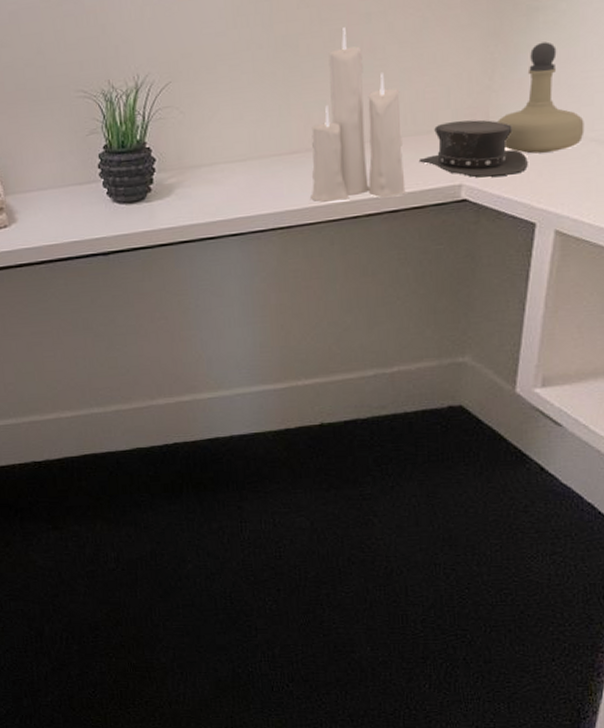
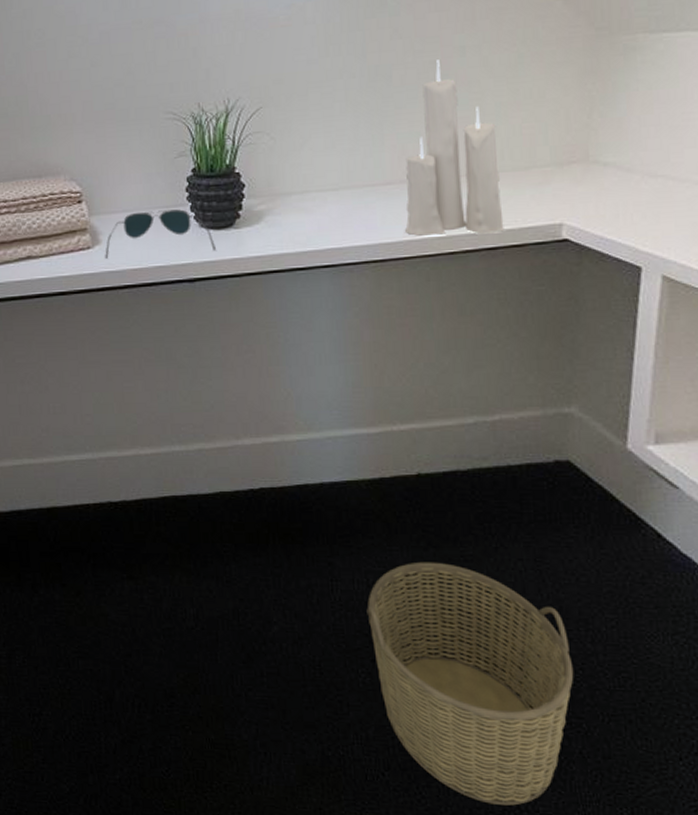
sunglasses: none [21,185,128,236] -> present [105,209,216,258]
basket: none [273,501,461,706] -> present [366,561,574,806]
hat: present [418,120,528,178] -> none [517,157,631,217]
perfume bottle: present [498,41,585,154] -> none [598,81,689,195]

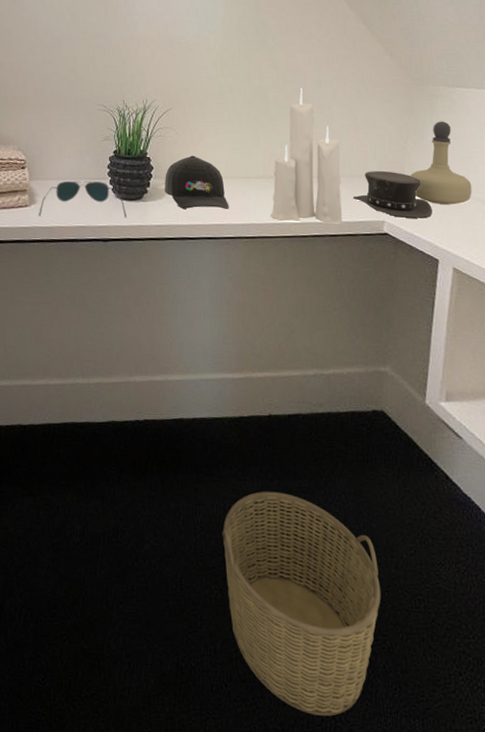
baseball cap: none [261,164,349,233] -> present [165,155,229,209]
hat: none [517,157,631,217] -> present [353,171,432,218]
perfume bottle: none [598,81,689,195] -> present [410,121,472,205]

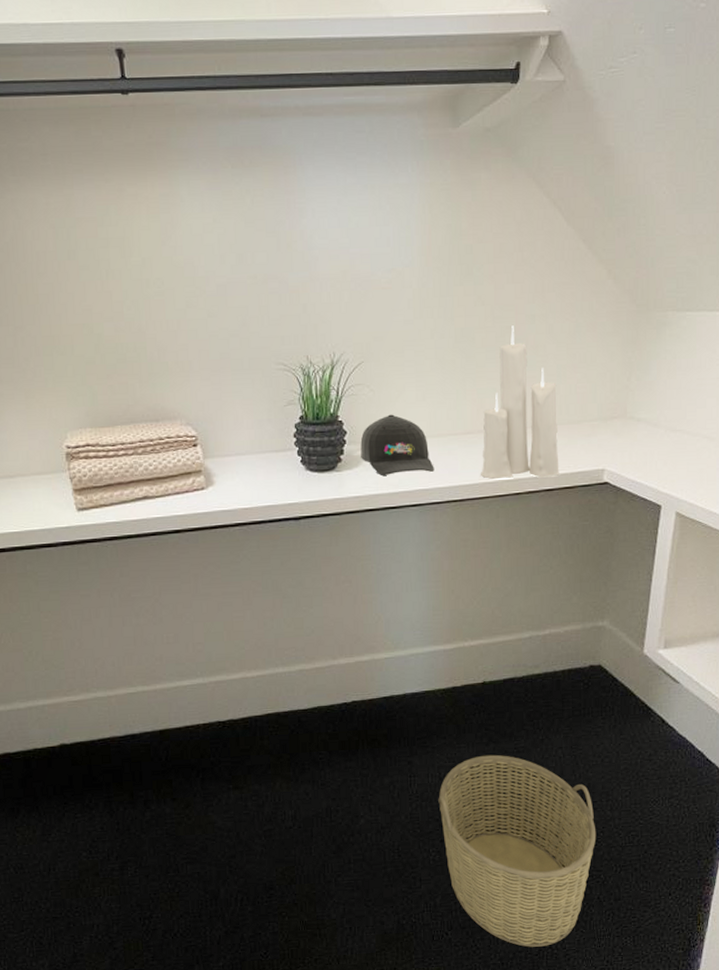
sunglasses: present [39,180,127,217] -> none [218,453,319,499]
hat: present [353,171,432,218] -> none [570,414,656,464]
perfume bottle: present [410,121,472,205] -> none [633,352,699,446]

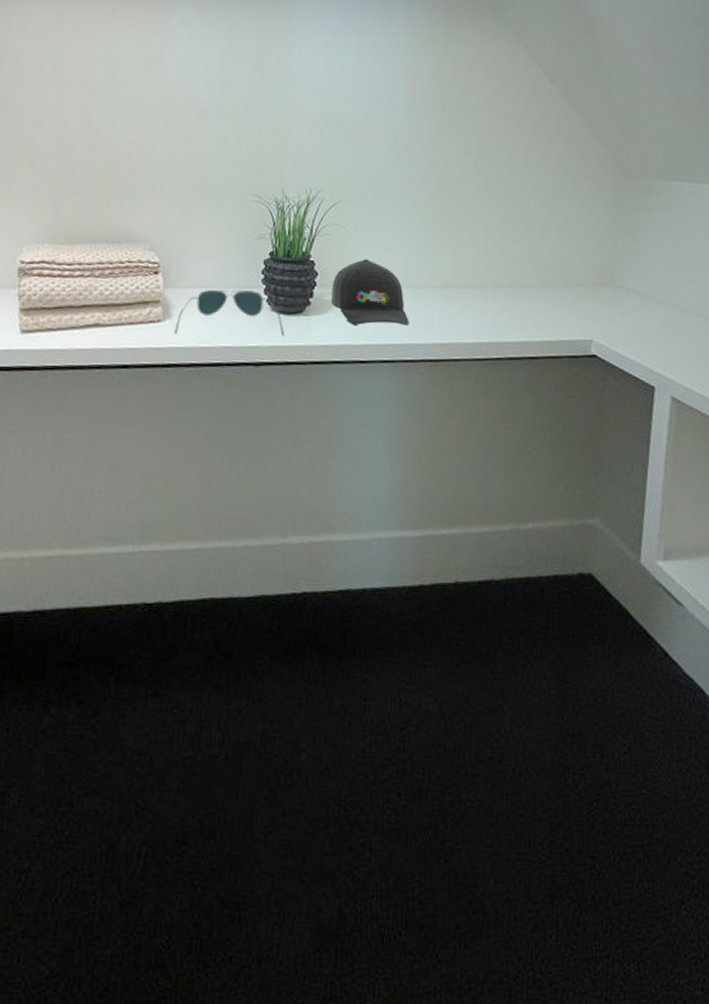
sunglasses: none [218,453,319,499] -> present [174,289,284,335]
basket: present [438,754,596,947] -> none [397,679,589,967]
candle: present [481,325,559,479] -> none [459,178,544,343]

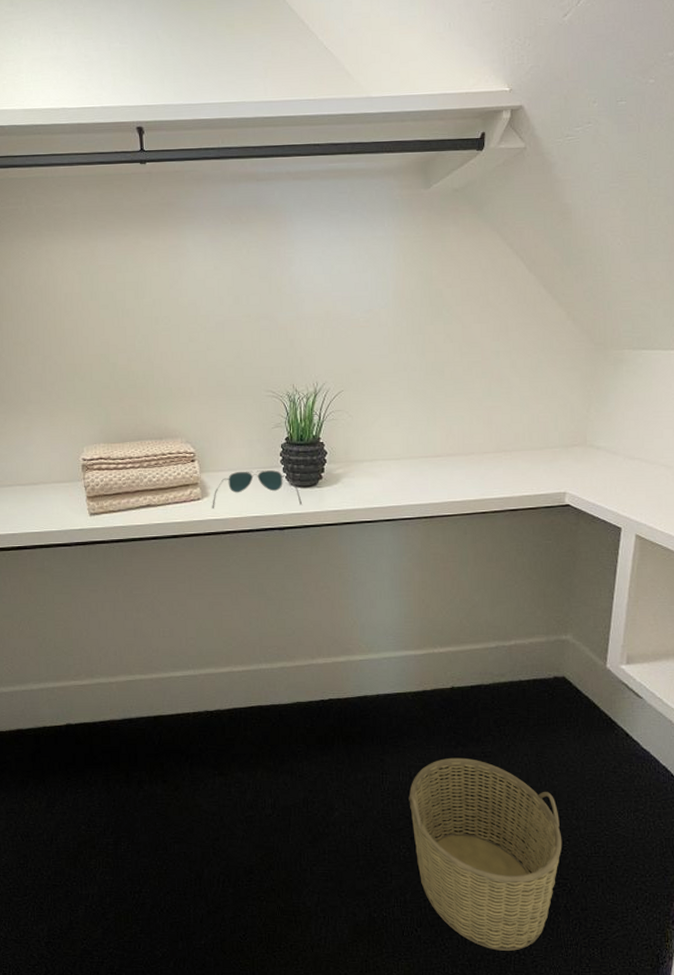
baseball cap: present [331,259,409,326] -> none [339,437,407,492]
basket: none [397,679,589,967] -> present [409,757,563,951]

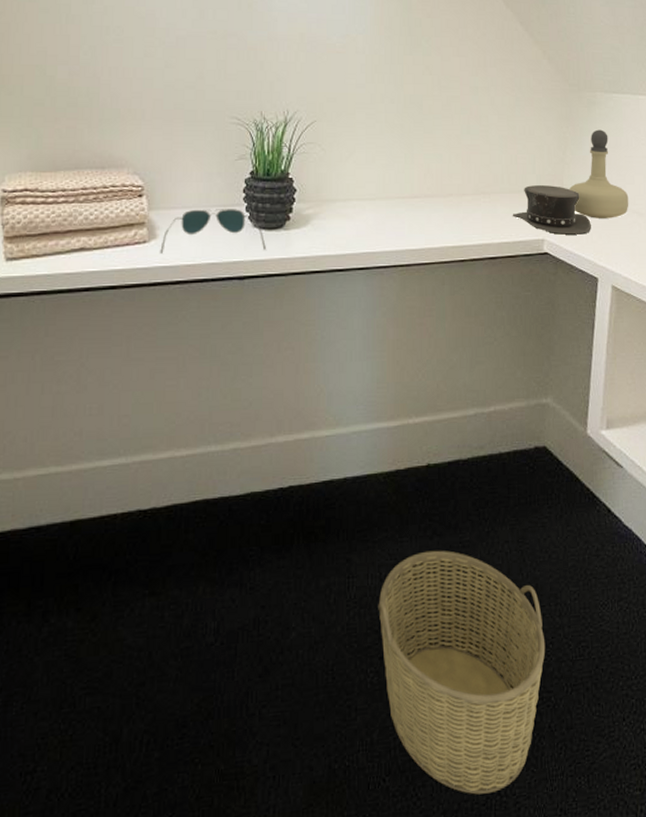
hat: none [533,442,615,488] -> present [512,185,591,235]
perfume bottle: none [593,386,657,472] -> present [569,129,629,218]

